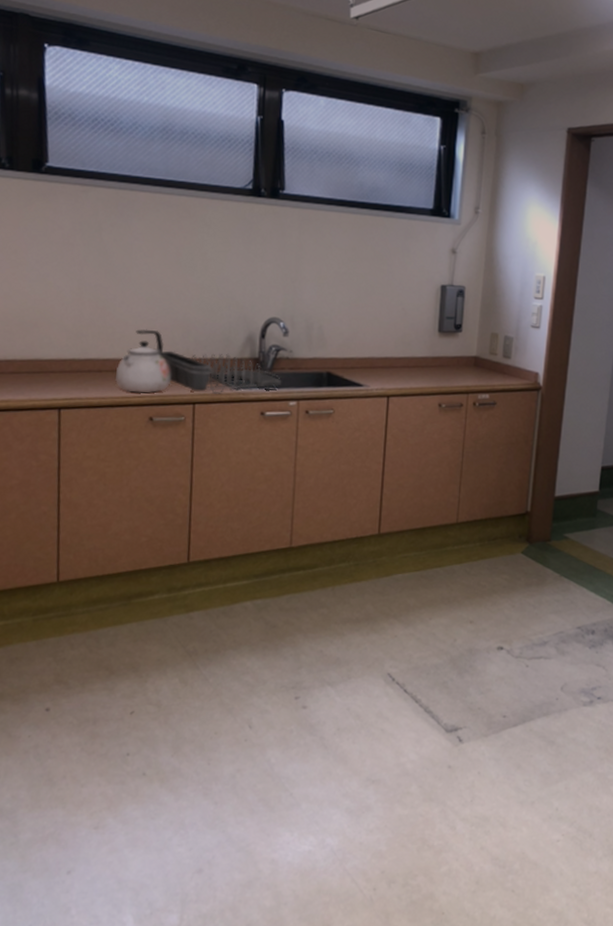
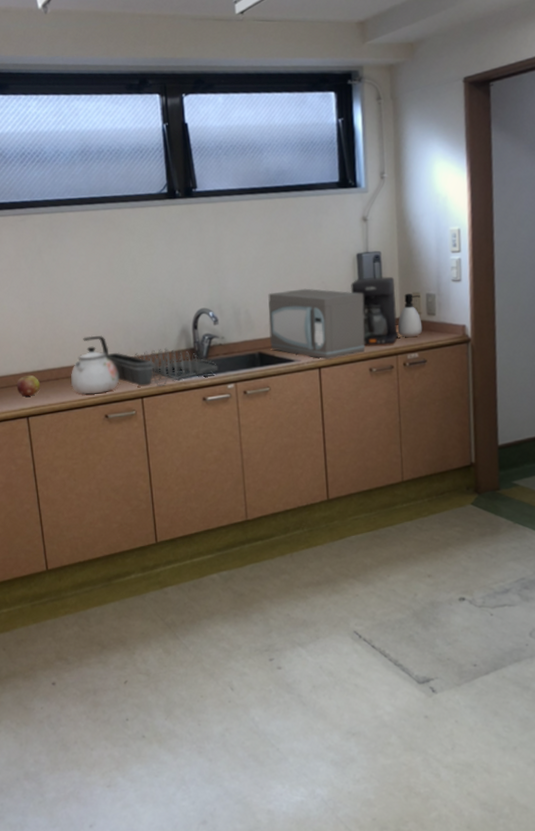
fruit: none [51,363,80,386] -> present [16,375,41,397]
microwave: none [340,311,443,389] -> present [268,288,366,360]
coffee maker: none [429,309,476,383] -> present [350,276,399,346]
soap dispenser: none [472,332,499,378] -> present [397,293,423,338]

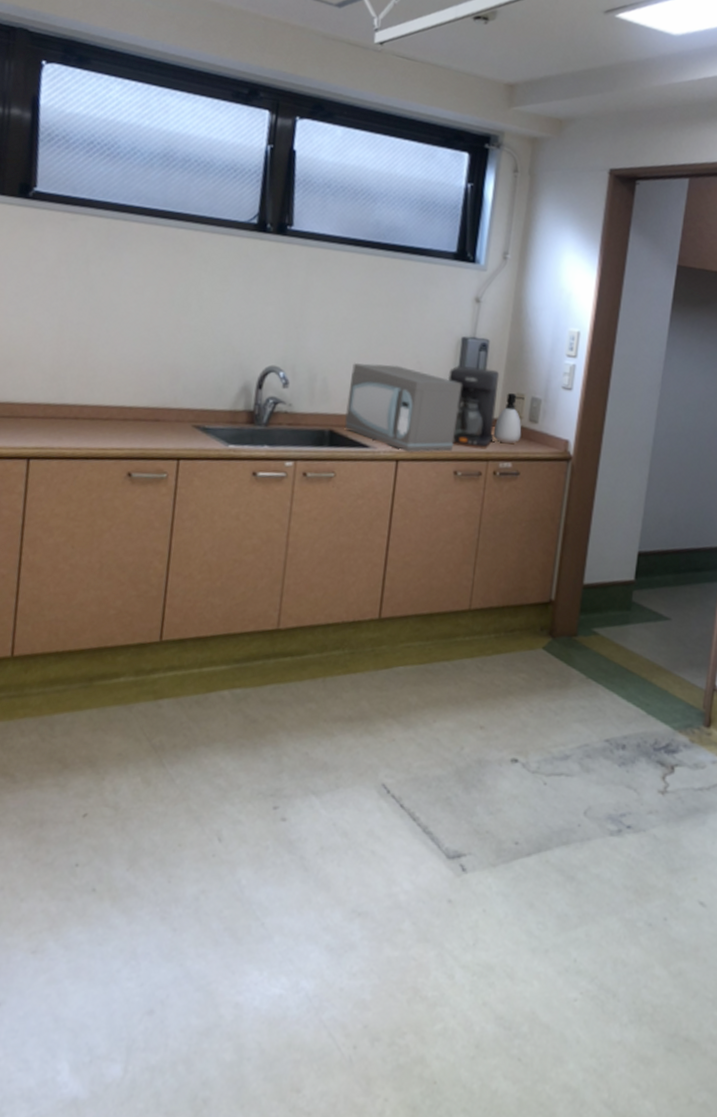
fruit: present [16,375,41,397] -> none [21,407,54,434]
kettle: present [70,335,120,395] -> none [92,373,156,445]
dish rack: present [107,347,218,387] -> none [145,398,278,450]

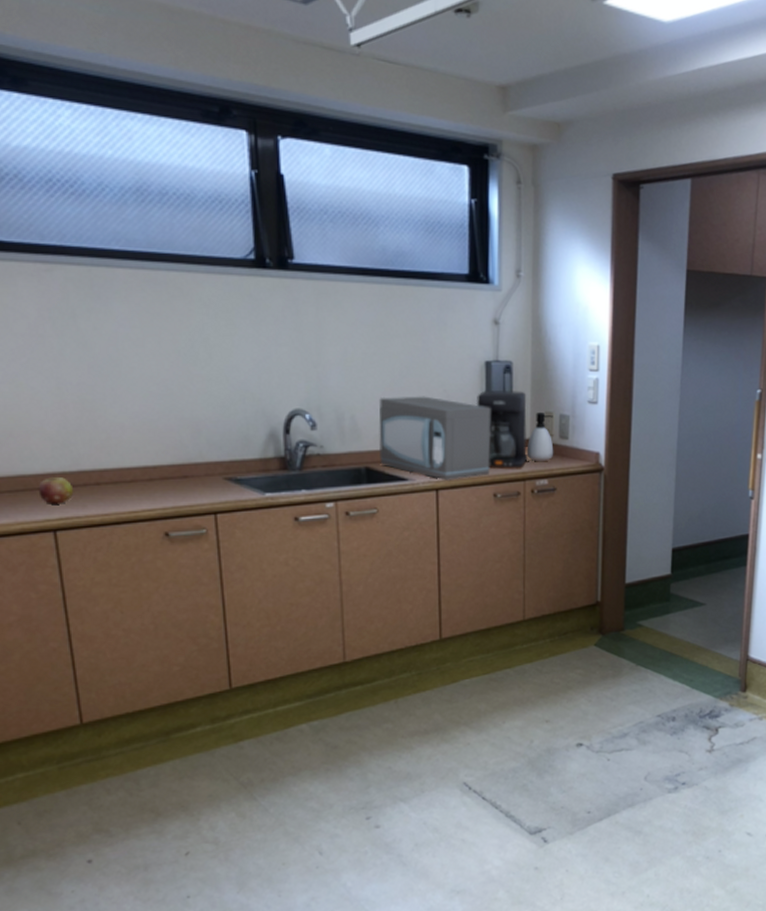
fruit: none [21,407,54,434] -> present [38,477,74,504]

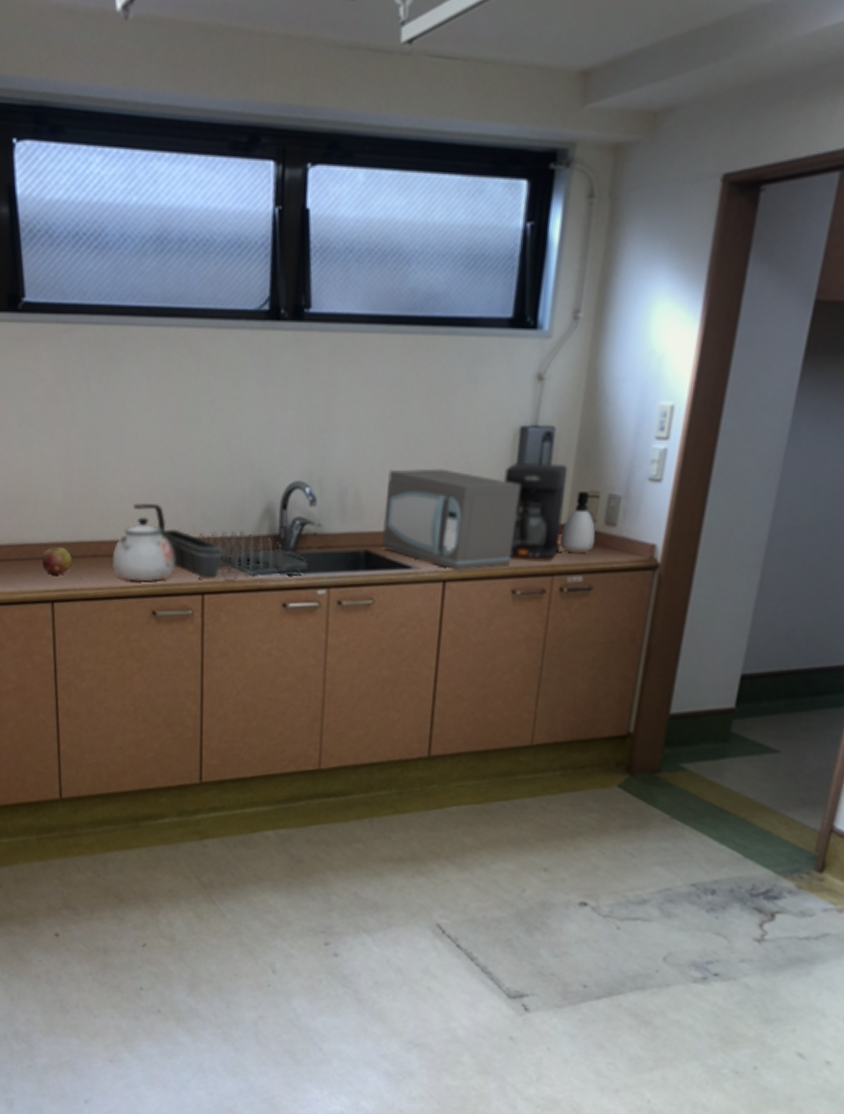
kettle: none [116,431,186,506] -> present [111,502,176,582]
dish rack: none [169,453,315,501] -> present [163,529,308,582]

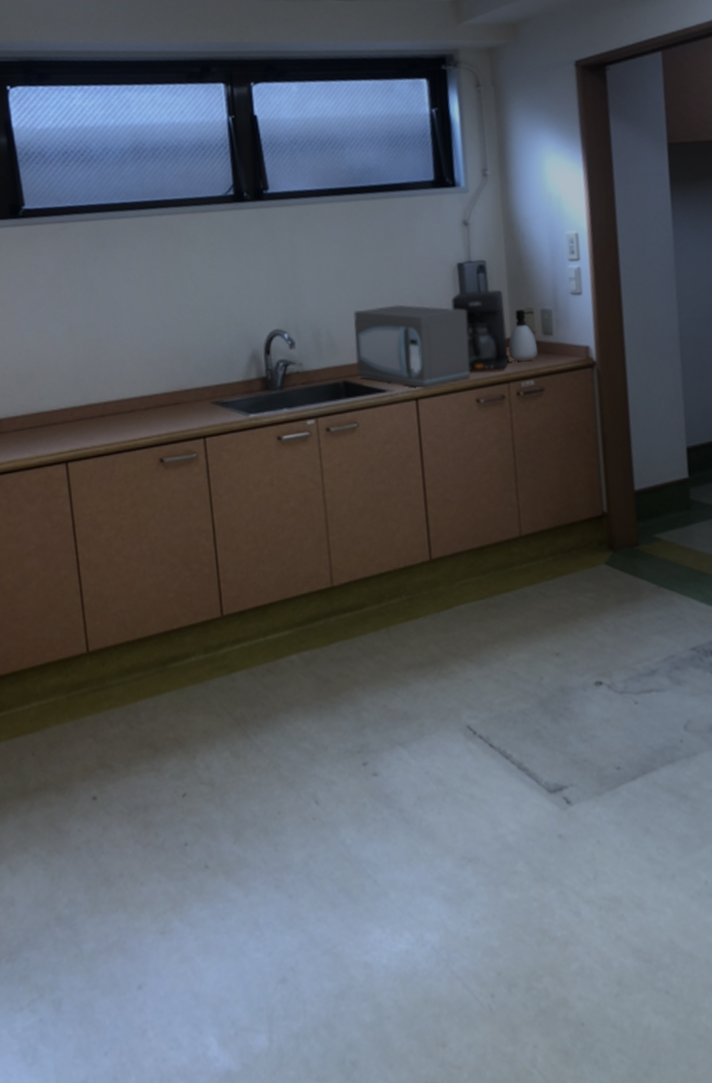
fruit: present [41,547,73,575] -> none [53,412,83,438]
kettle: present [111,502,176,582] -> none [118,363,178,435]
dish rack: present [163,529,308,582] -> none [163,376,296,424]

